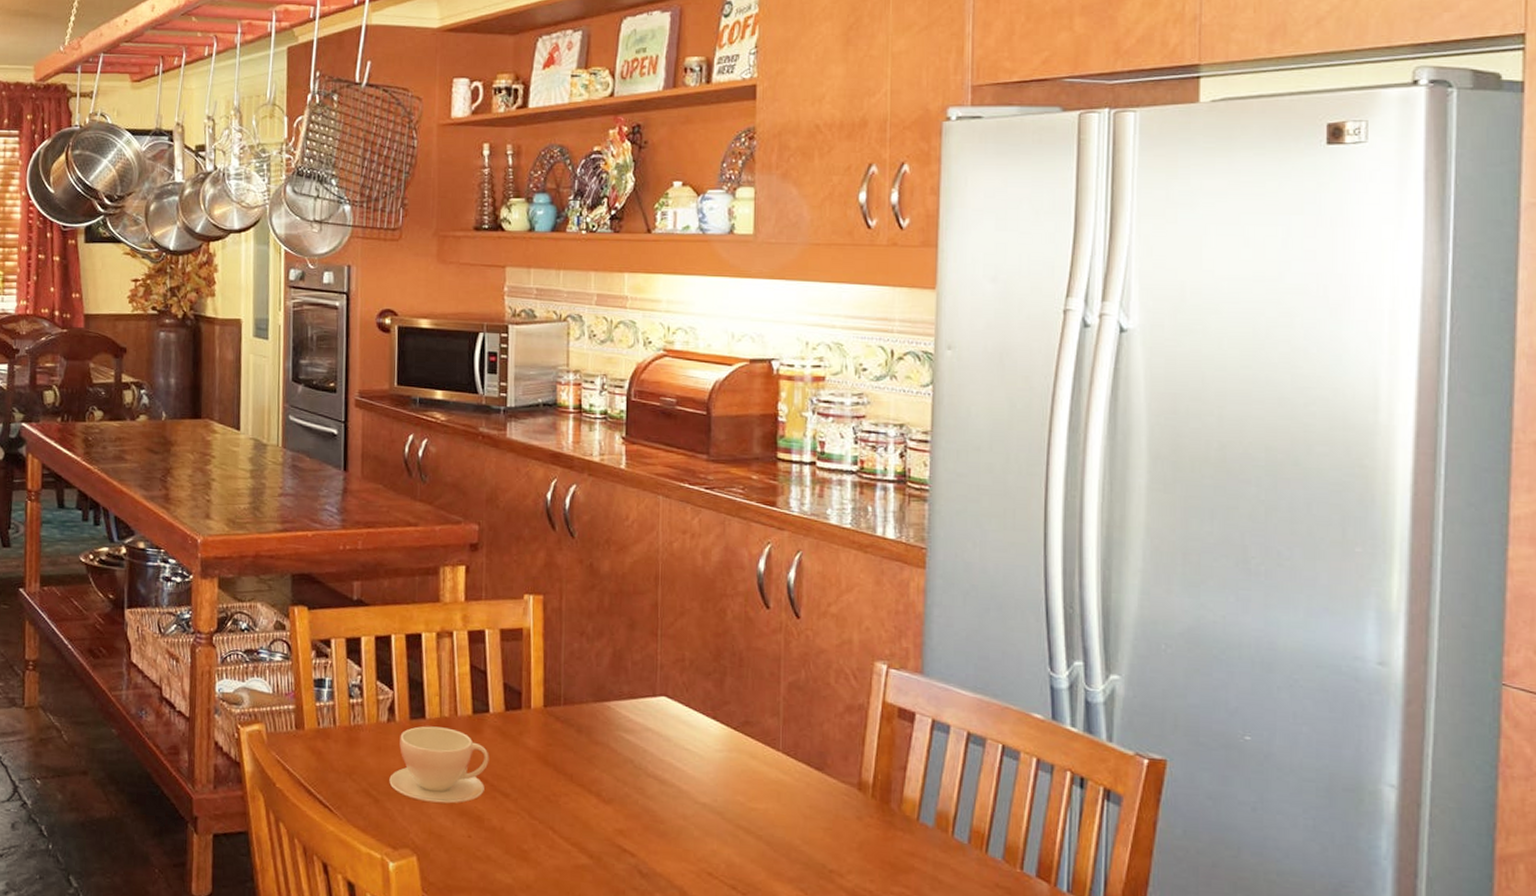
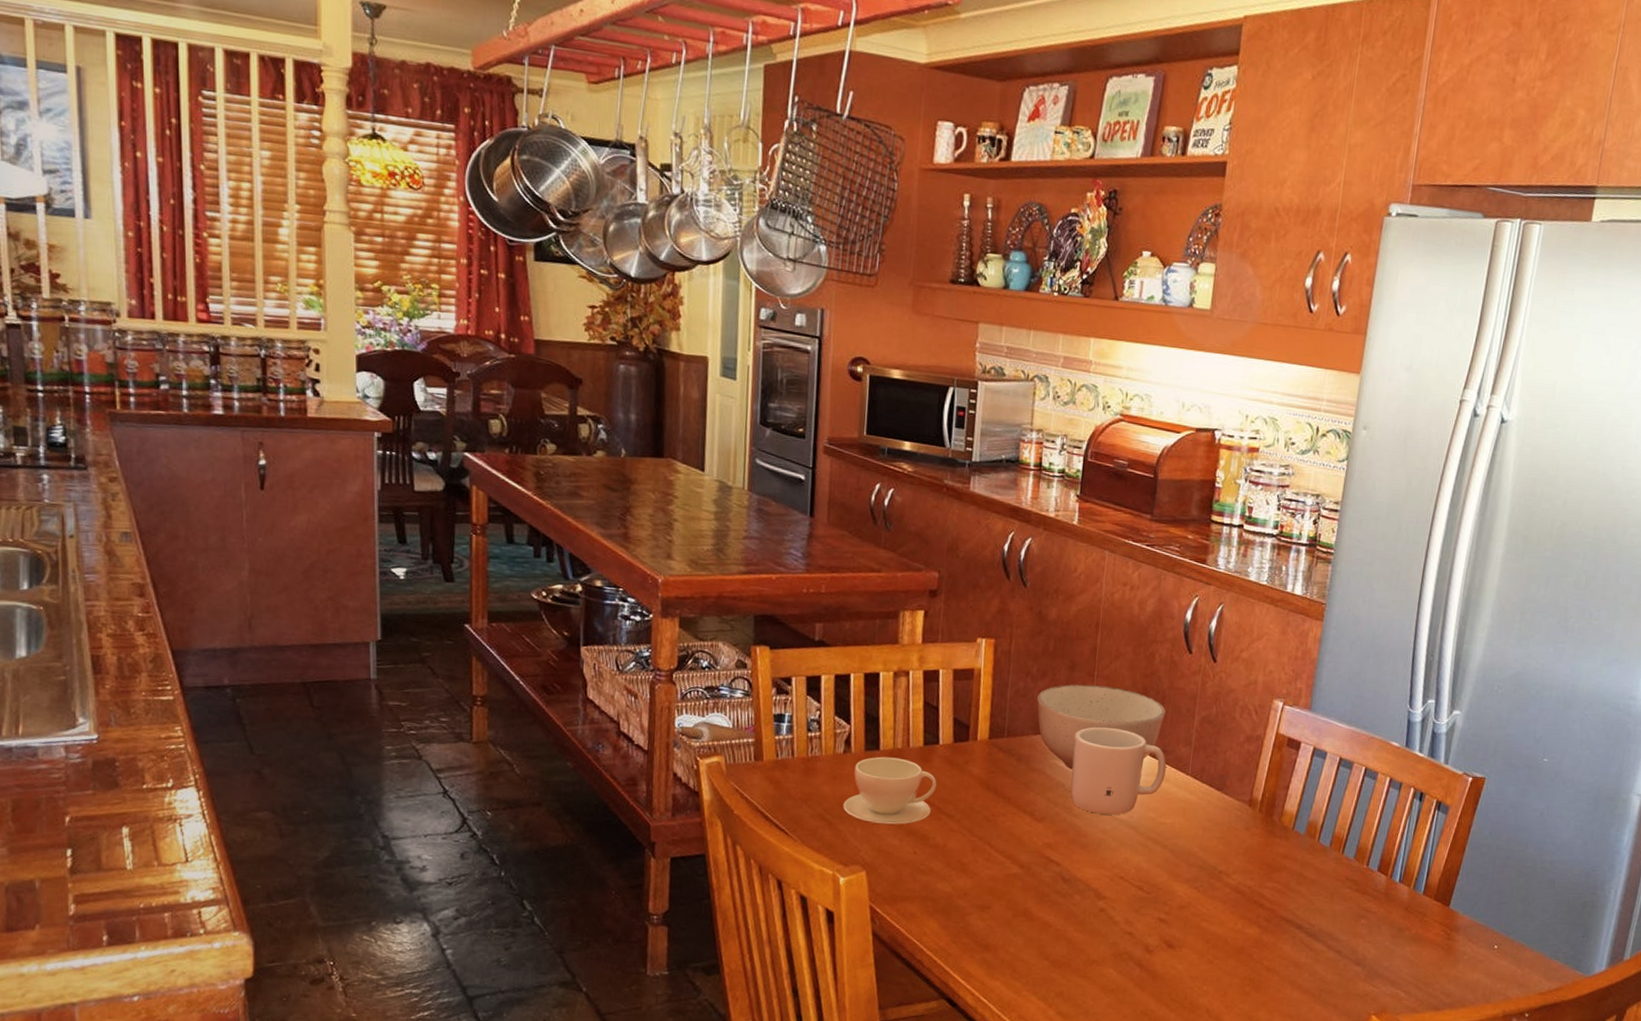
bowl: none [595,644,744,744] -> present [1037,684,1166,770]
mug: none [640,693,752,798] -> present [1070,726,1167,815]

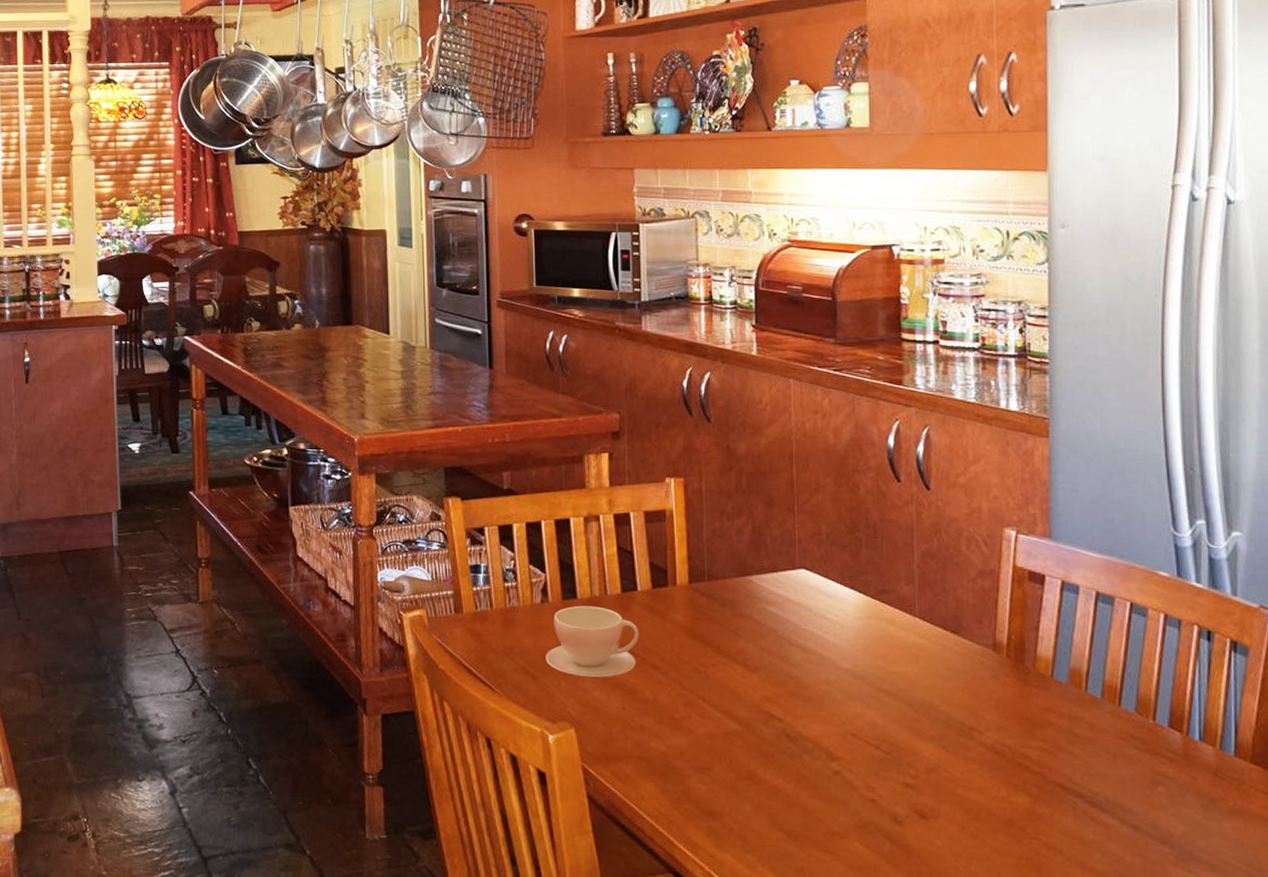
bowl: present [1037,684,1166,770] -> none [736,521,879,614]
mug: present [1070,726,1167,815] -> none [781,566,889,664]

